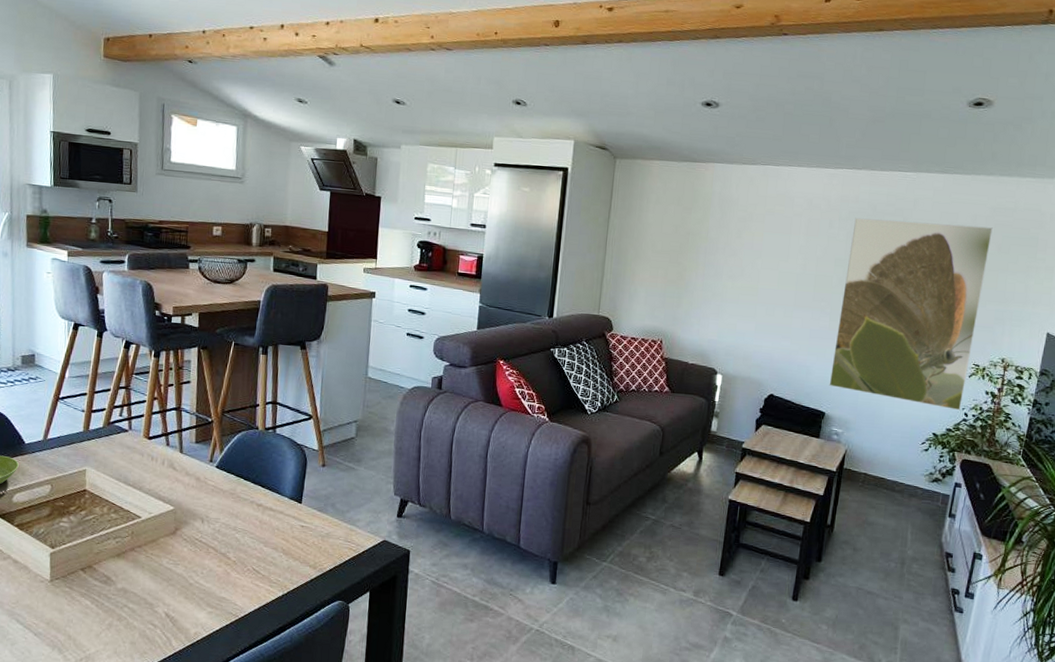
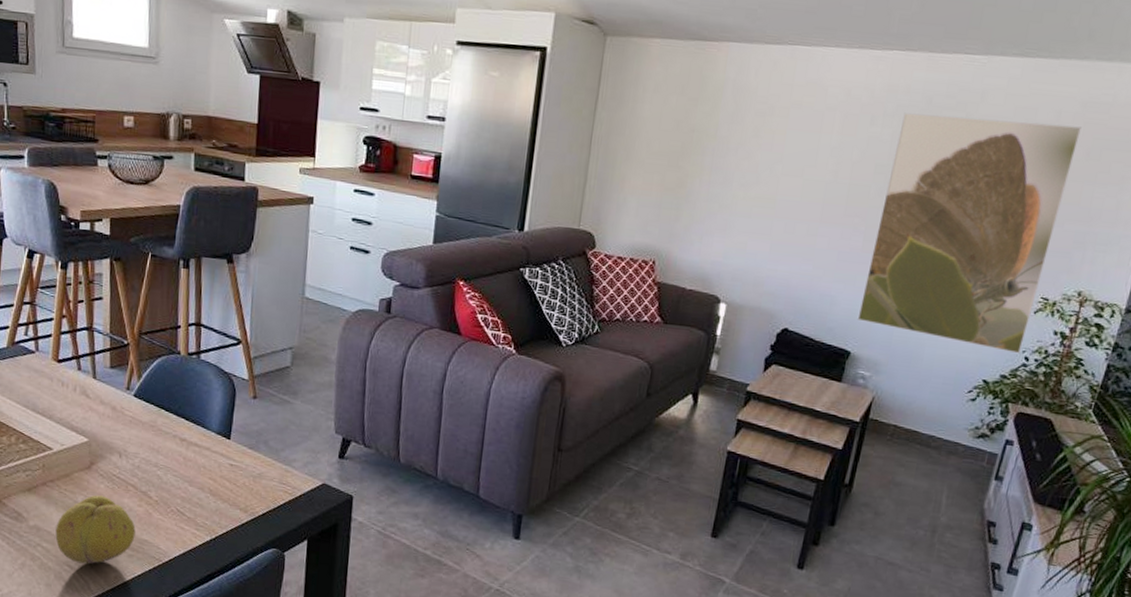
fruit: none [141,558,215,622] -> present [55,495,136,565]

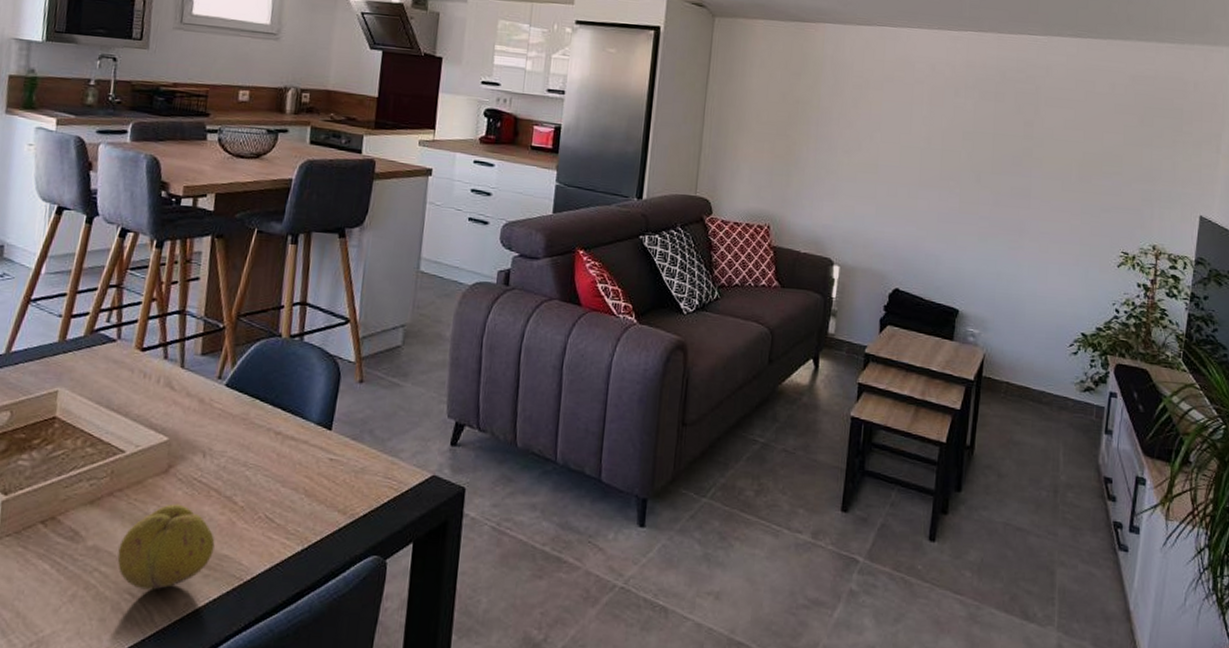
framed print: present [857,112,1081,354] -> none [961,85,1133,307]

